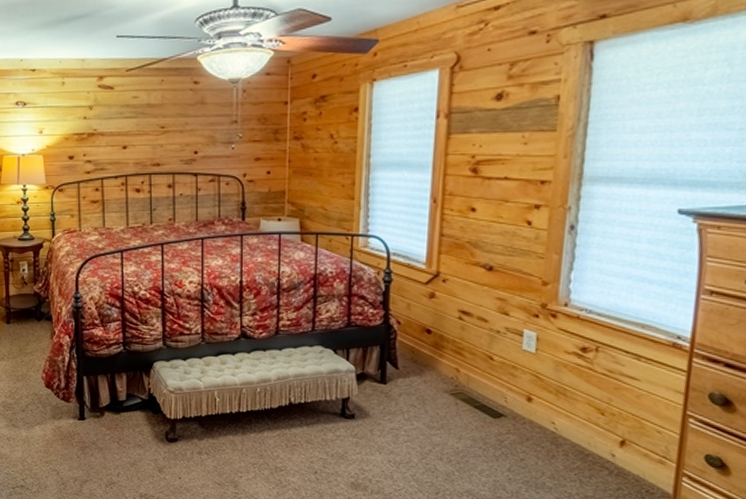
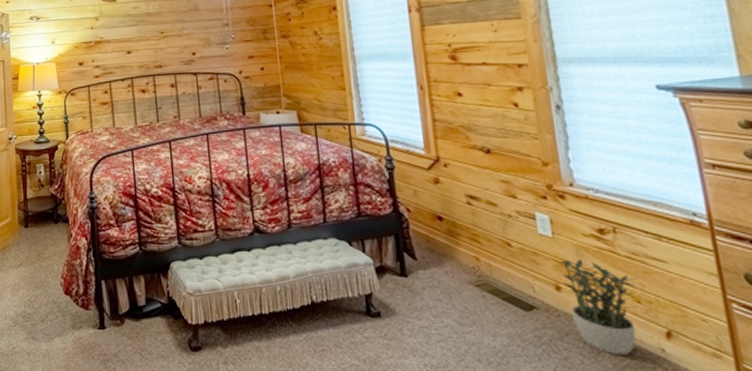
potted plant: none [530,373,607,460] -> present [553,258,637,356]

